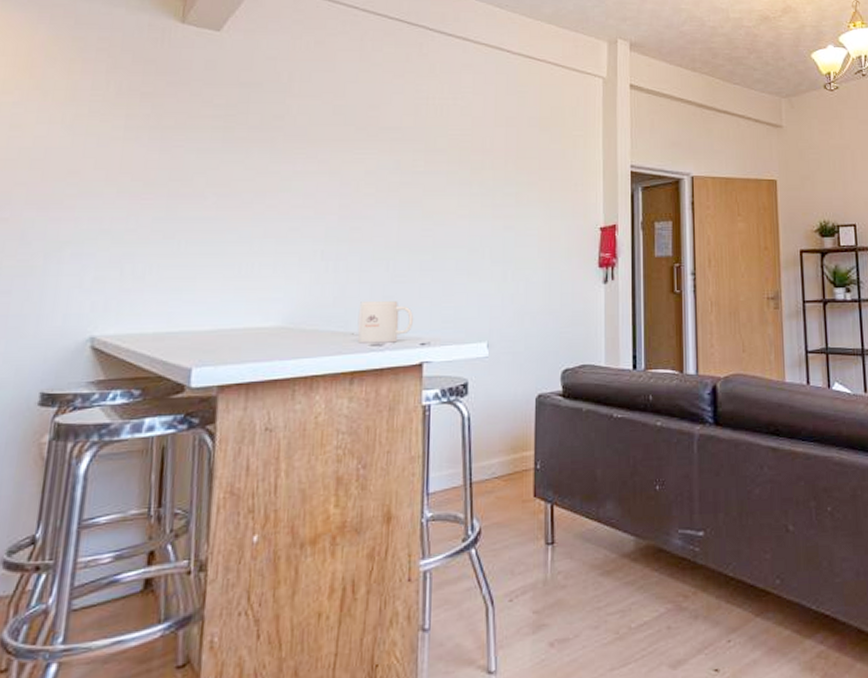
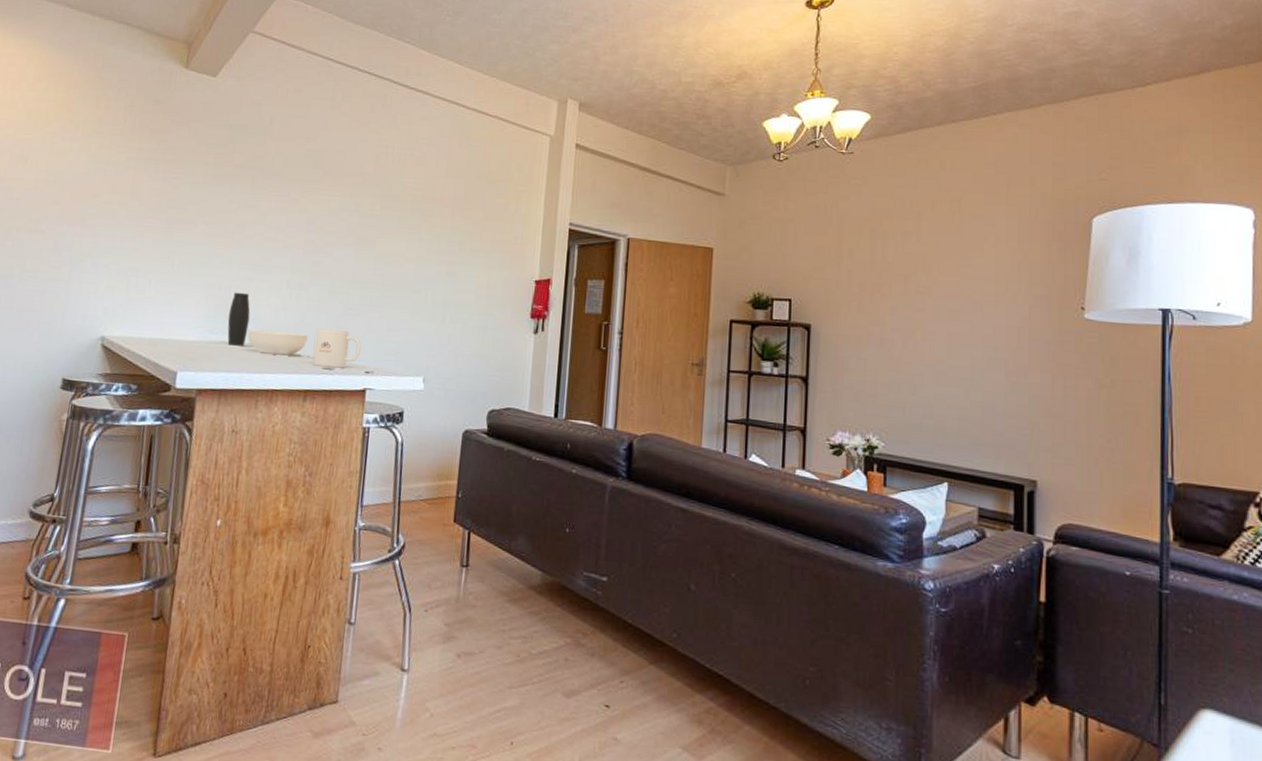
vase: none [251,269,279,331] -> present [227,292,251,346]
bowl: none [276,309,352,337] -> present [247,330,309,356]

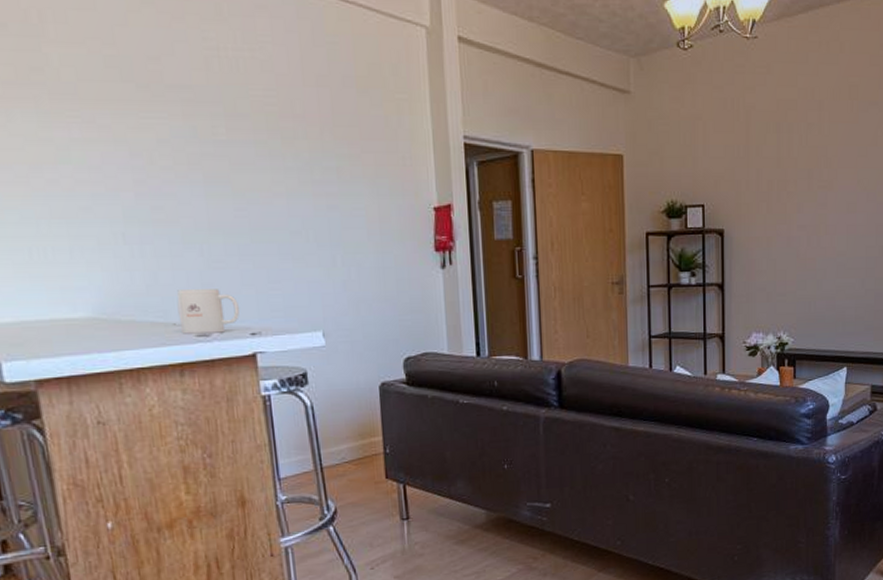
vase: present [227,292,251,346] -> none [51,254,86,322]
bowl: present [247,330,309,356] -> none [83,298,170,329]

